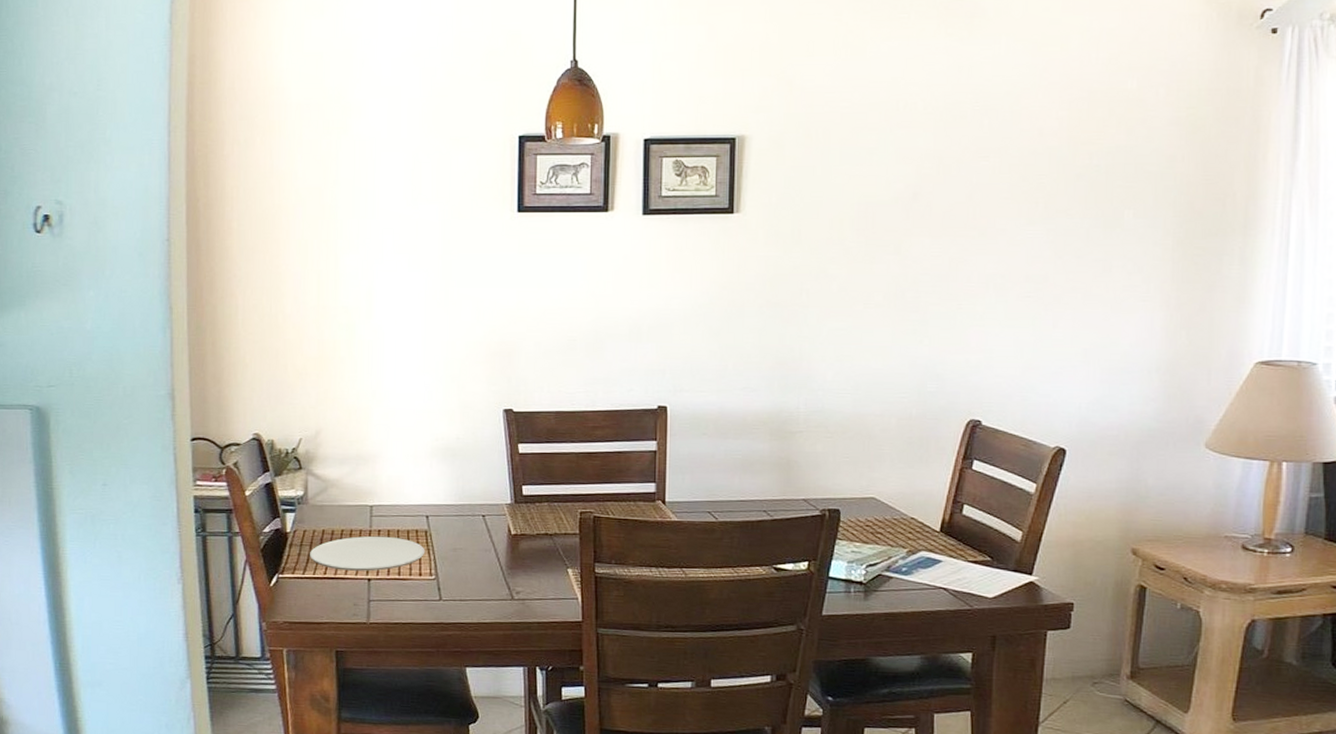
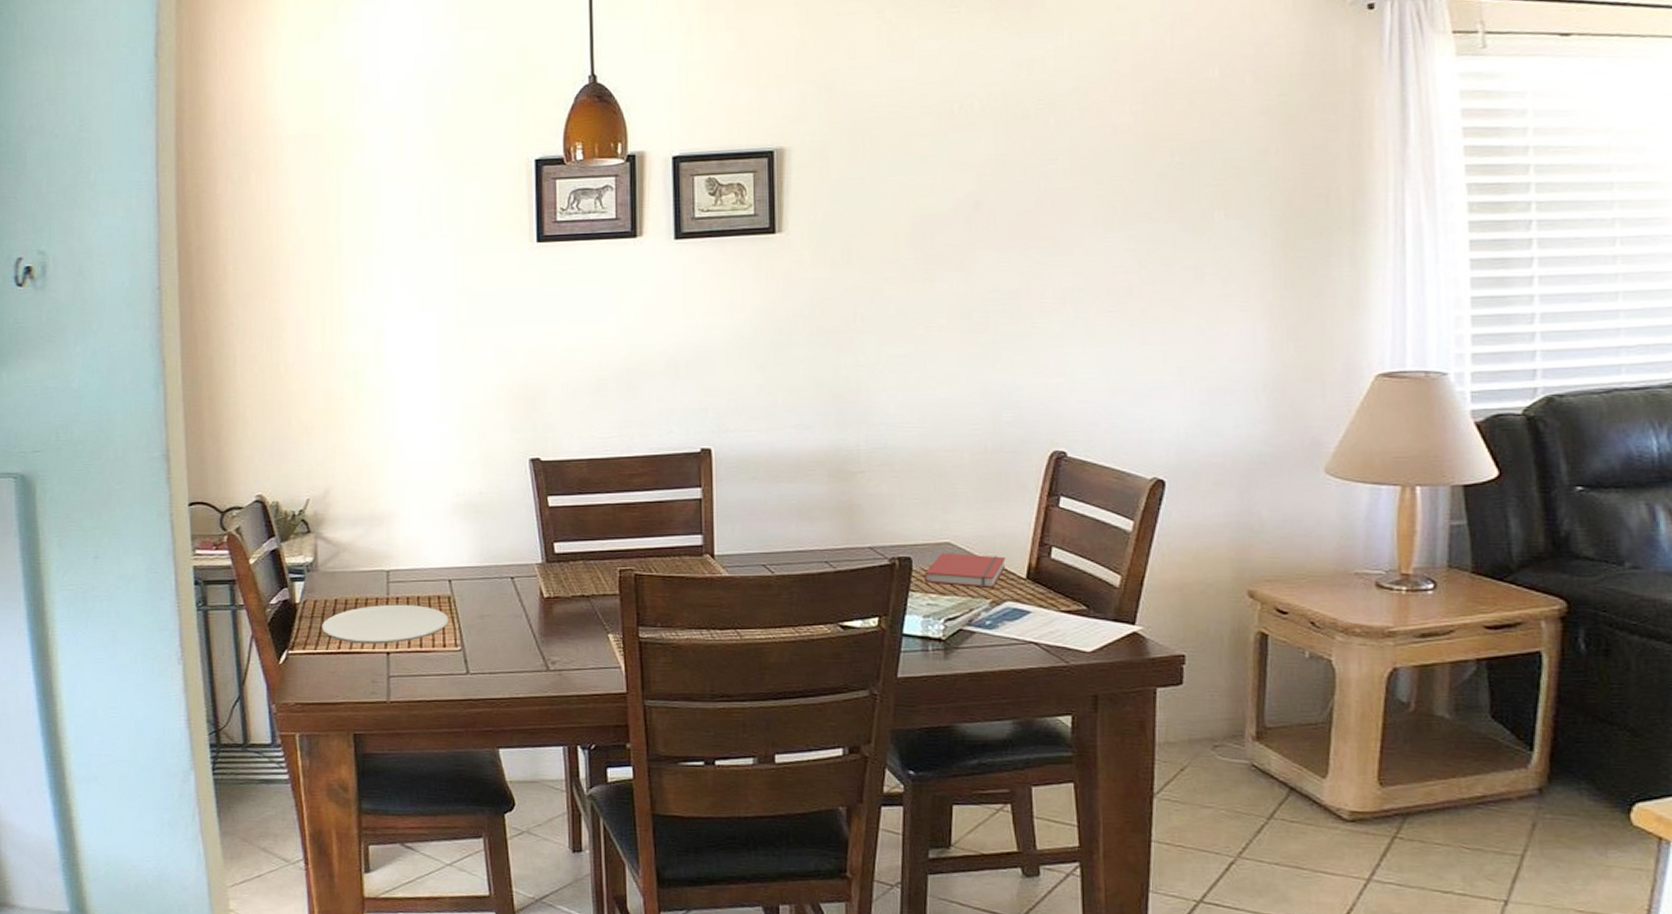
book: none [850,505,923,539] -> present [924,552,1006,588]

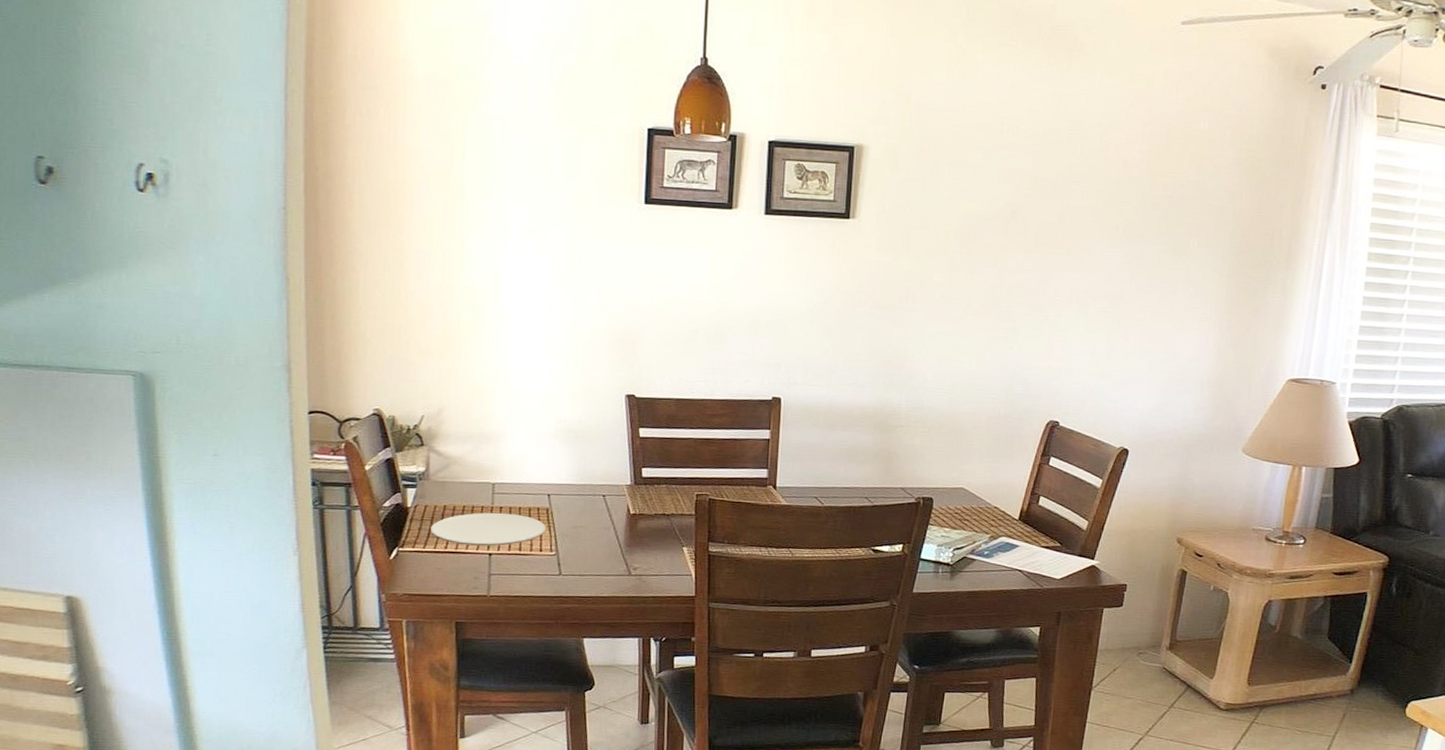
book: present [924,552,1006,588] -> none [941,495,1005,525]

